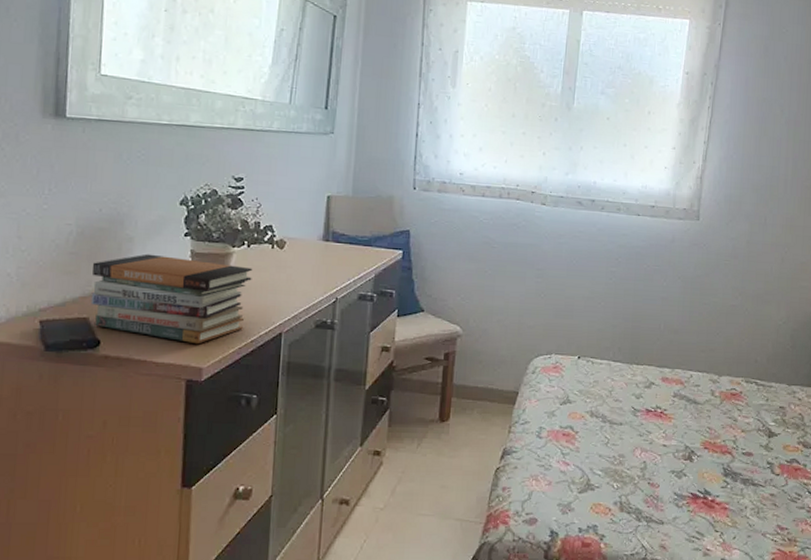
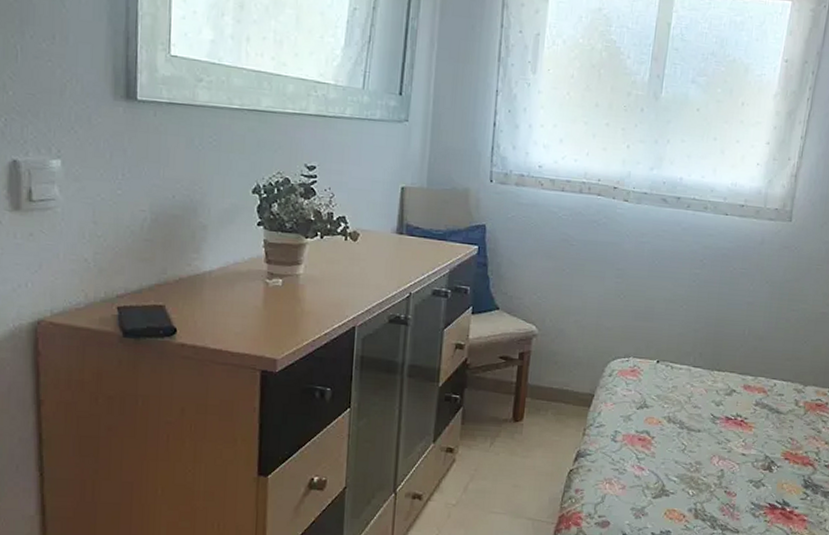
book stack: present [91,254,253,345] -> none [166,242,326,336]

